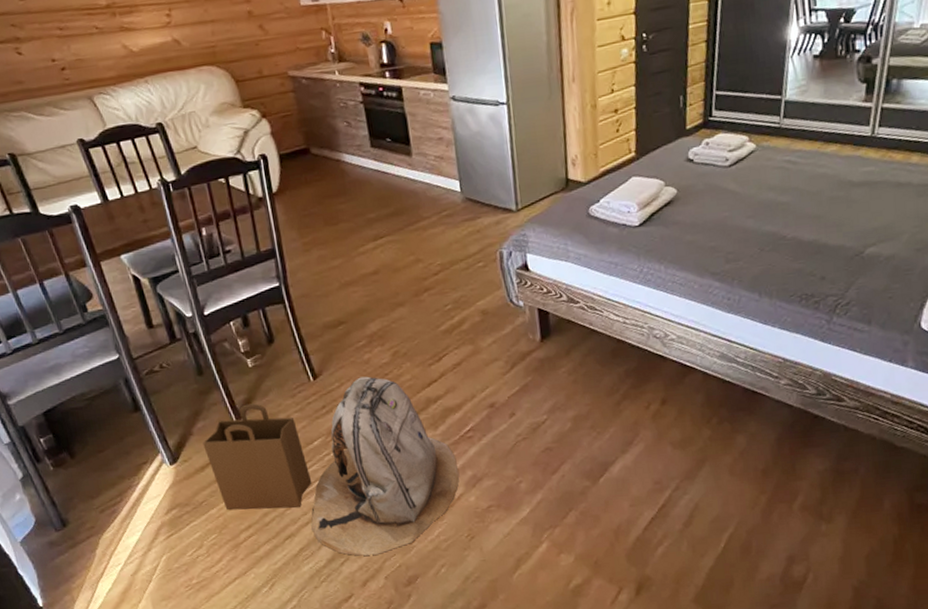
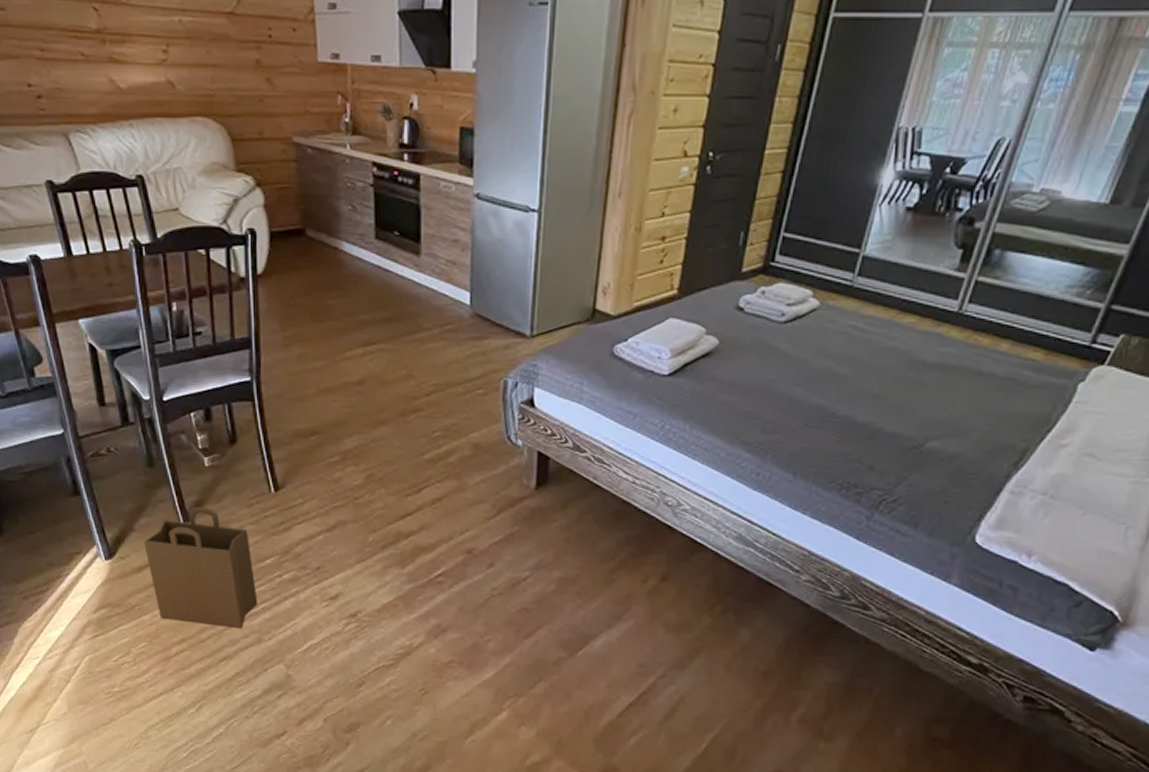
backpack: present [311,376,459,556] -> none [251,496,421,694]

